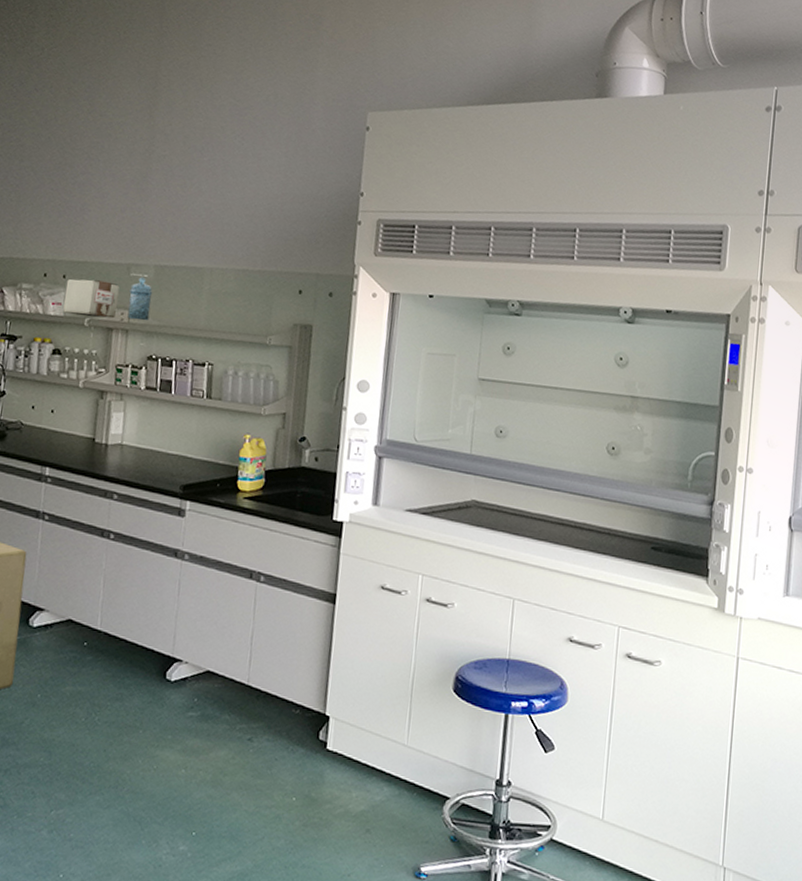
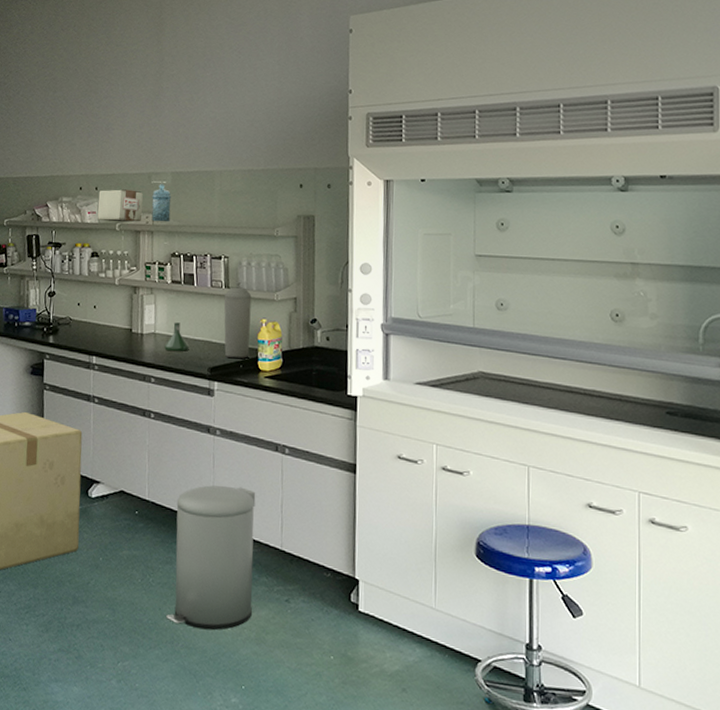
pedal bin: none [110,614,224,773] -> present [165,485,256,630]
flask: none [131,433,161,466] -> present [164,322,190,352]
canister: none [200,392,236,478] -> present [224,282,252,359]

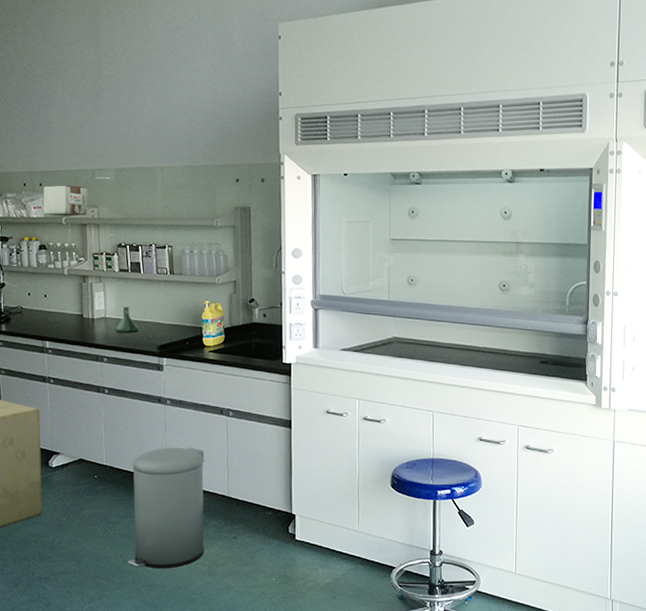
canister: present [151,183,172,223] -> none [96,179,116,216]
canister: present [224,282,252,359] -> none [169,269,195,337]

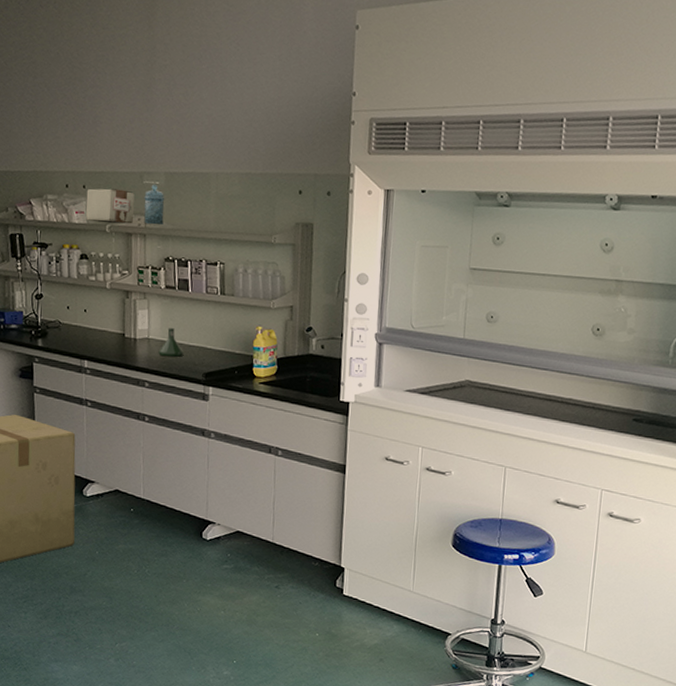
canister: none [96,179,116,216] -> present [144,183,165,226]
pedal bin: present [126,447,205,569] -> none [161,484,249,614]

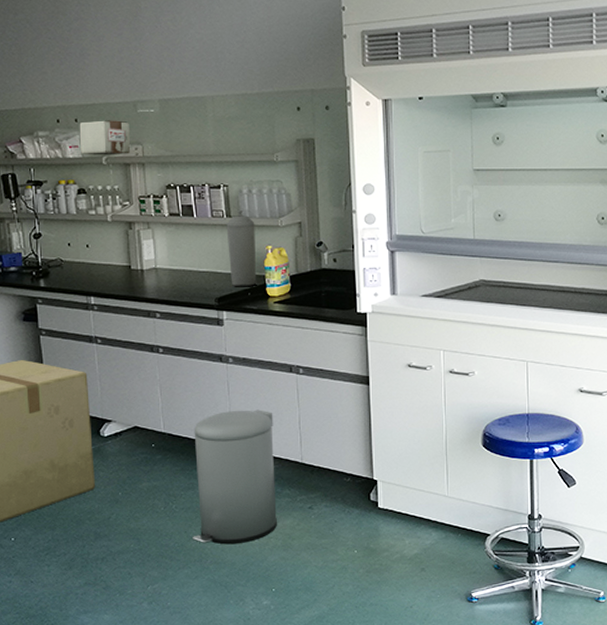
canister: present [144,183,165,226] -> none [140,111,162,153]
flask: present [158,328,184,357] -> none [168,255,194,285]
pedal bin: none [161,484,249,614] -> present [191,409,277,545]
canister: none [219,289,248,366] -> present [226,211,257,287]

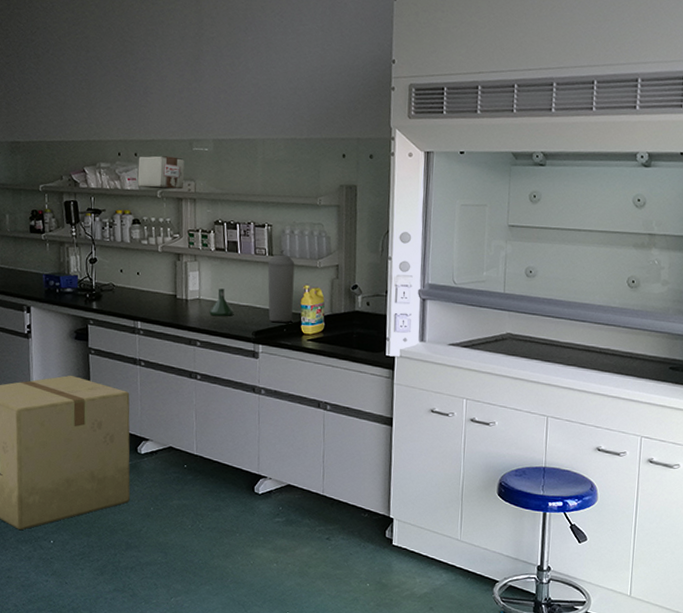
flask: none [168,255,194,285] -> present [209,288,234,317]
pedal bin: present [191,409,277,545] -> none [215,439,299,567]

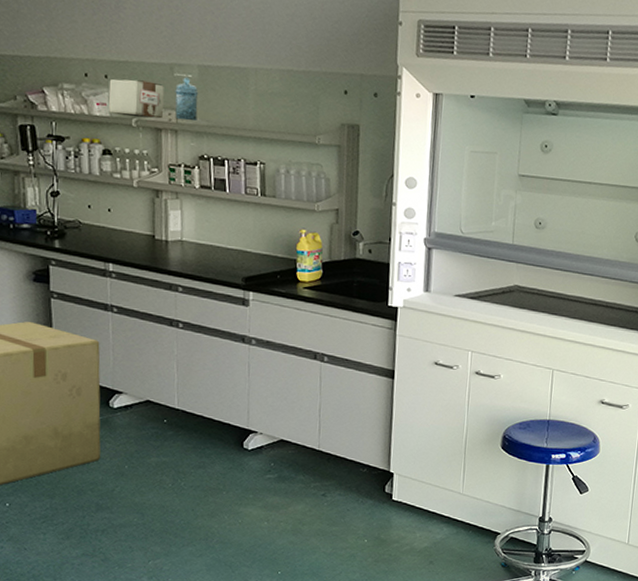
canister: none [193,150,214,190] -> present [175,76,199,122]
flask: present [209,288,234,317] -> none [193,230,222,261]
canister: present [267,250,295,324] -> none [259,190,291,270]

